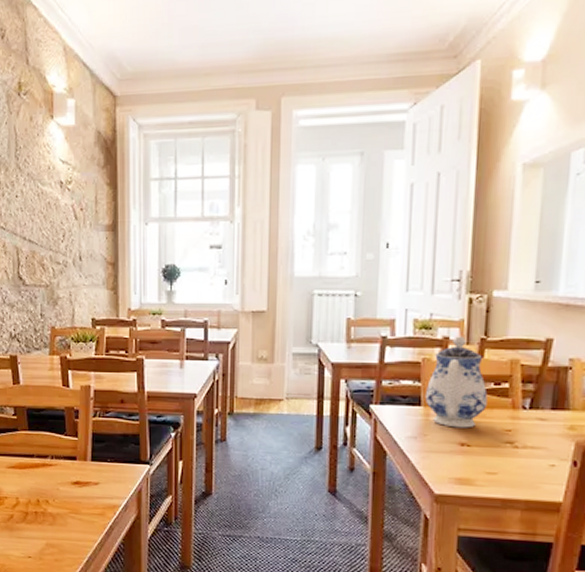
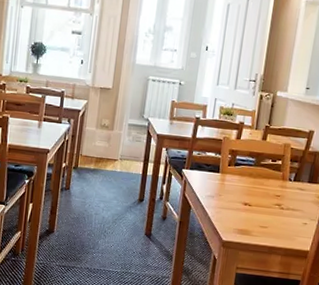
teapot: present [426,336,488,428] -> none [223,122,267,192]

